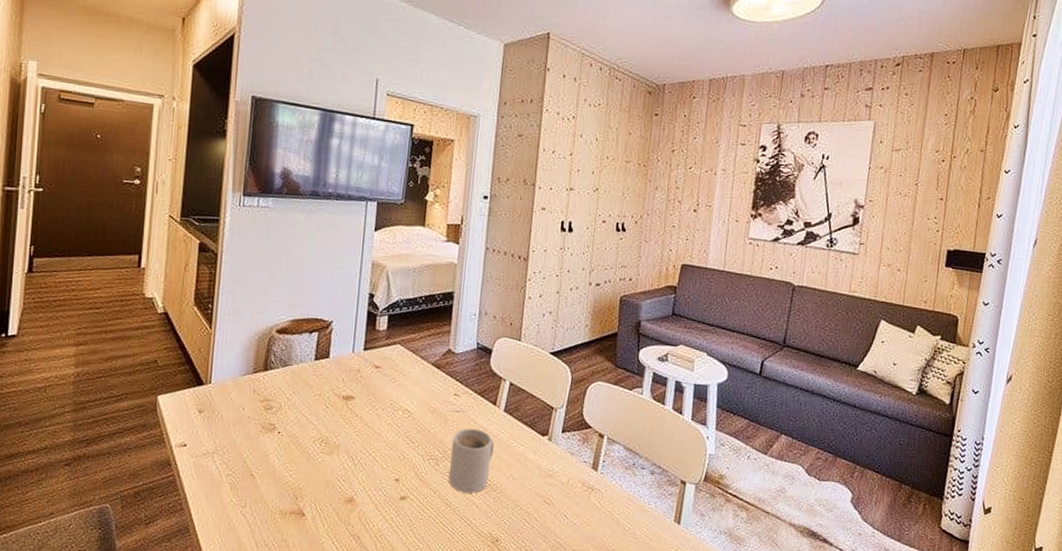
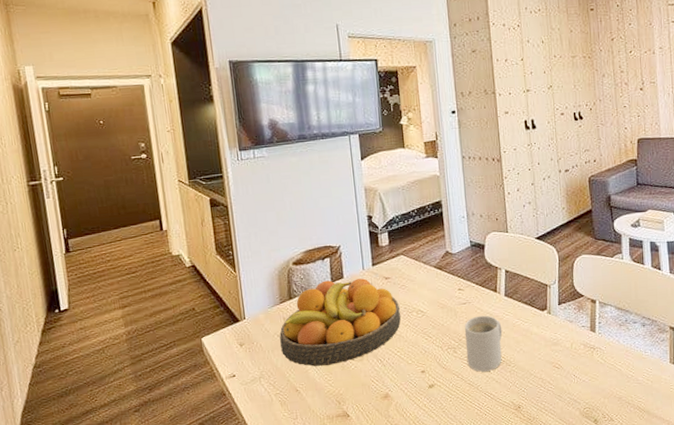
fruit bowl: none [244,357,385,454] -> present [279,278,401,366]

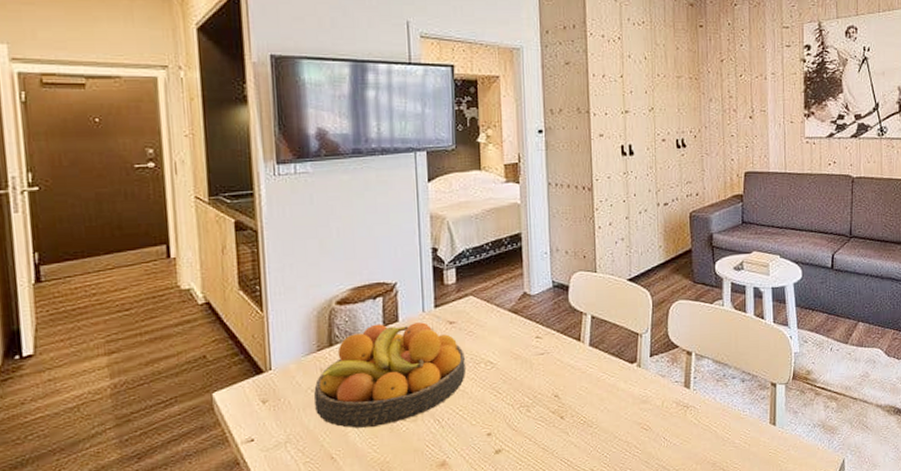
mug: present [464,315,503,372] -> none [540,368,585,434]

